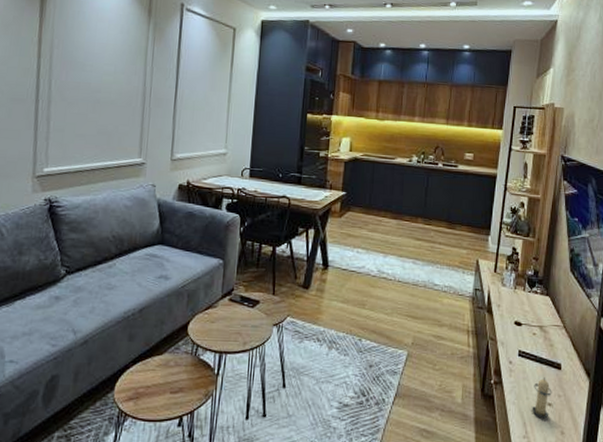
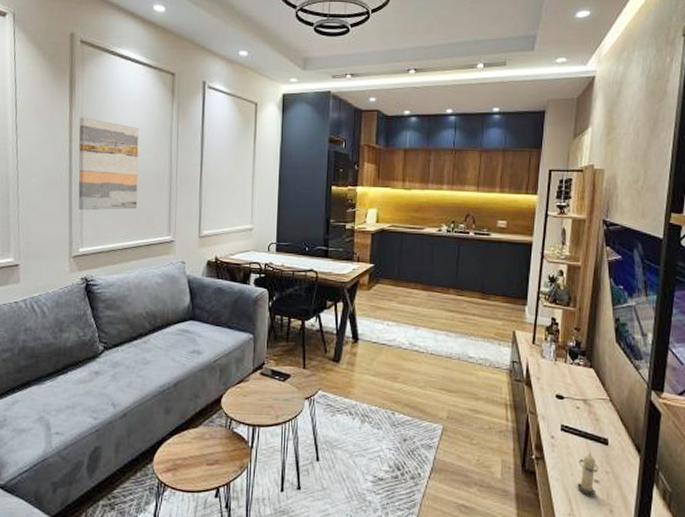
wall art: none [44,32,113,130] -> present [78,117,139,211]

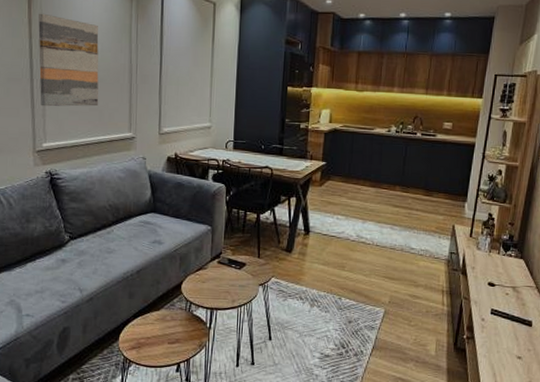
candle: present [577,453,599,495] -> none [502,333,522,369]

